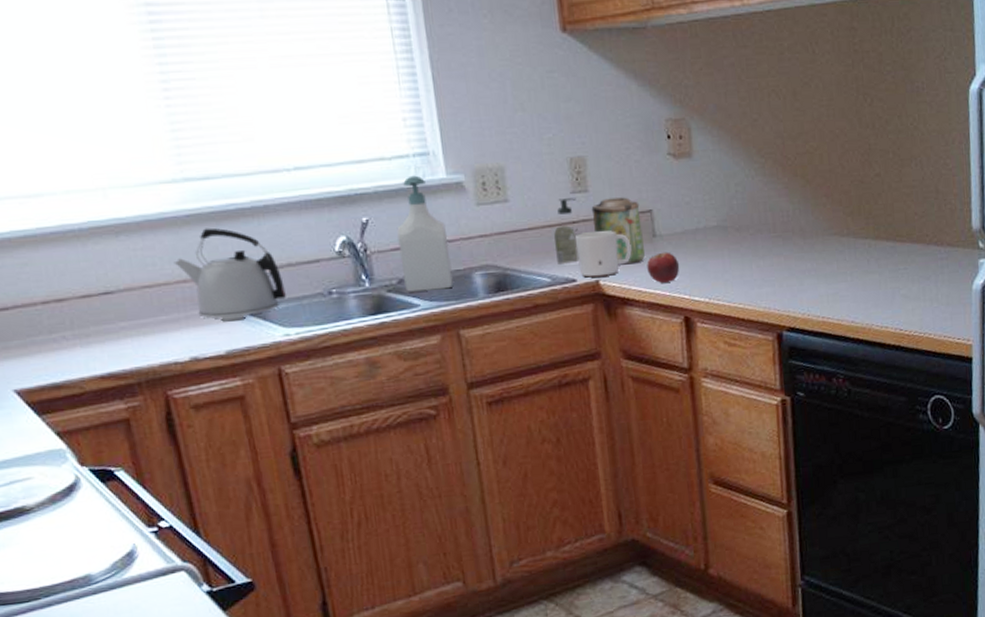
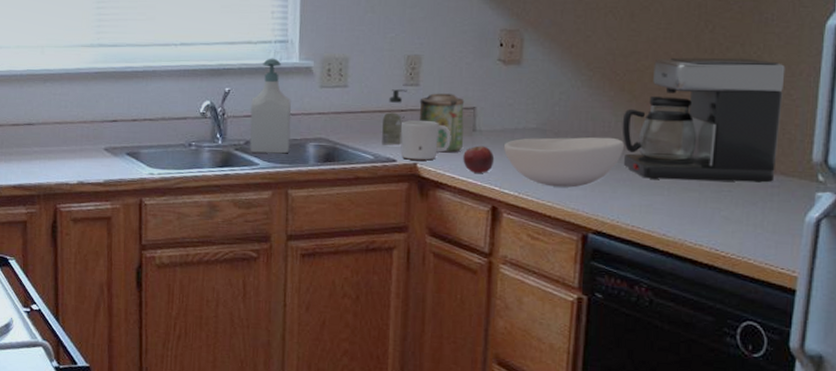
kettle: present [174,228,287,321] -> none [80,83,157,157]
bowl: none [686,227,805,287] -> present [503,137,625,188]
coffee maker: none [799,130,943,266] -> present [622,57,785,183]

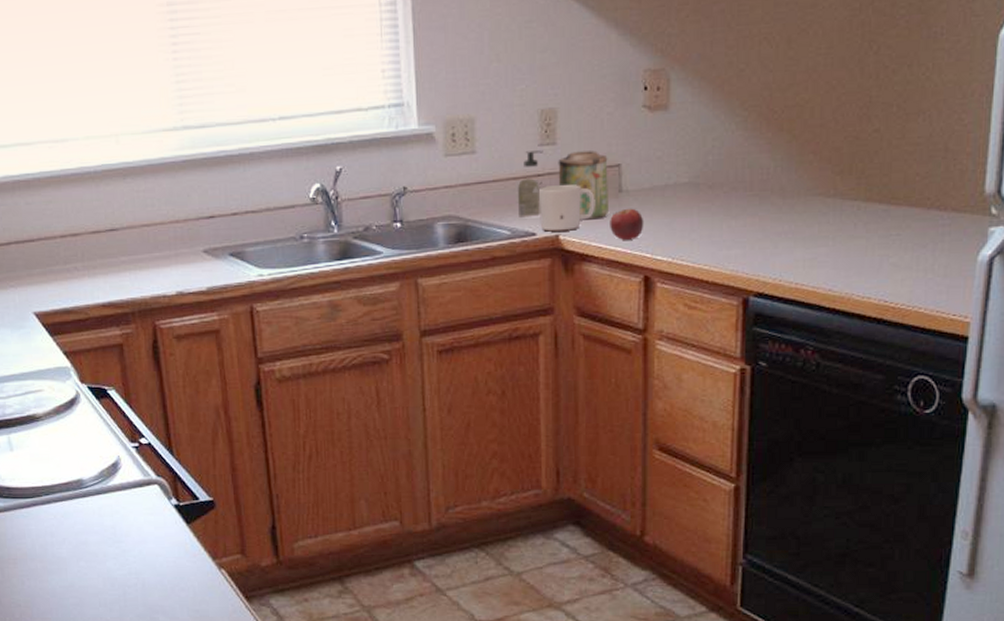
soap bottle: present [250,58,291,154] -> none [367,126,416,240]
bowl: present [503,137,625,188] -> none [653,185,786,248]
coffee maker: present [622,57,785,183] -> none [781,80,956,229]

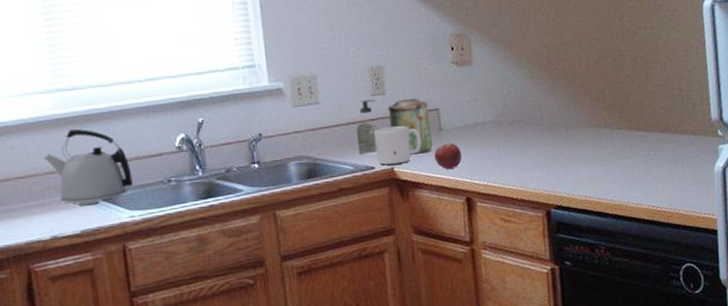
kettle: none [169,173,264,259] -> present [43,129,134,205]

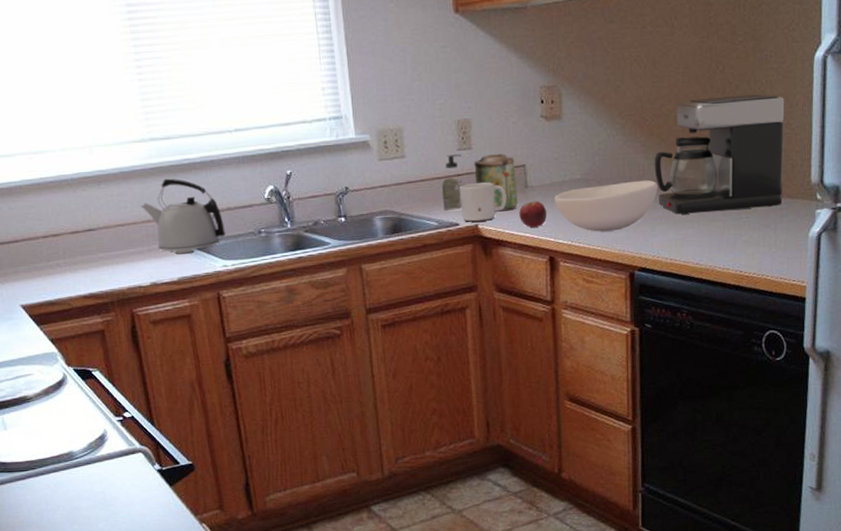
bowl: none [468,120,568,172] -> present [553,180,658,232]
coffee maker: none [562,39,687,153] -> present [654,94,785,215]

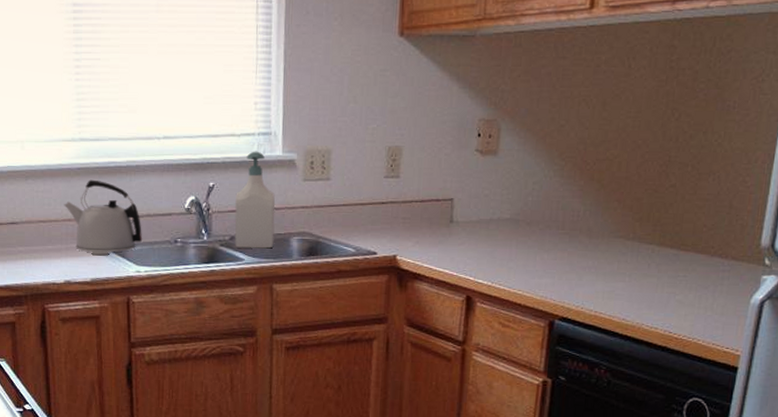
soap bottle: none [314,135,358,233] -> present [235,151,275,249]
soap dispenser: present [442,154,466,212] -> none [363,182,389,239]
mug: present [459,182,507,222] -> none [381,213,430,253]
canister: present [474,154,518,212] -> none [399,185,443,245]
fruit: present [519,201,547,227] -> none [440,237,470,264]
bowl: present [553,180,658,232] -> none [478,226,592,276]
coffee maker: present [654,94,785,215] -> none [589,145,743,268]

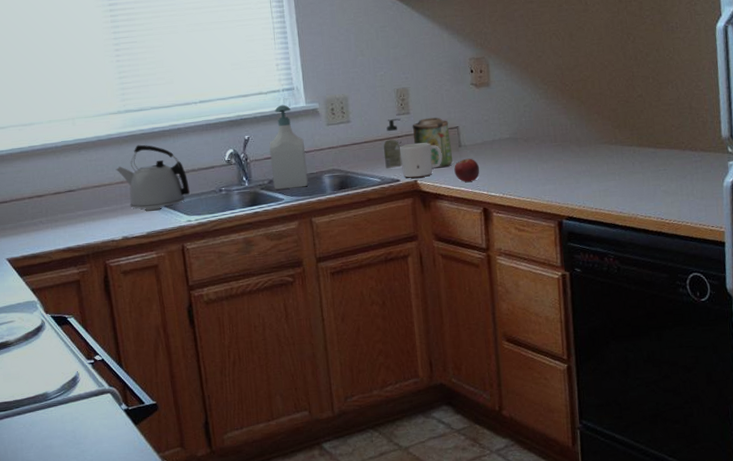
soap dispenser: none [363,182,389,239] -> present [384,118,405,169]
mug: none [381,213,430,253] -> present [399,142,443,178]
canister: none [399,185,443,245] -> present [412,117,453,169]
fruit: none [440,237,470,264] -> present [454,158,480,182]

